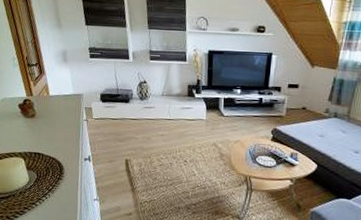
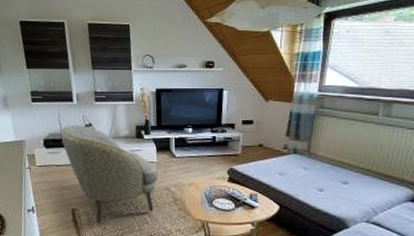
armchair: none [116,81,207,174] -> present [60,125,159,224]

